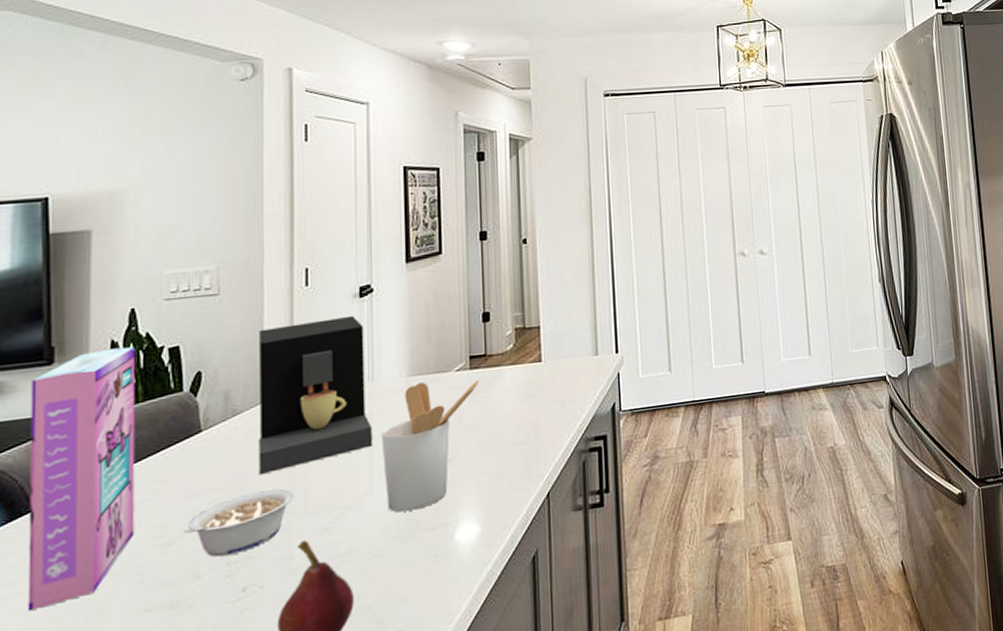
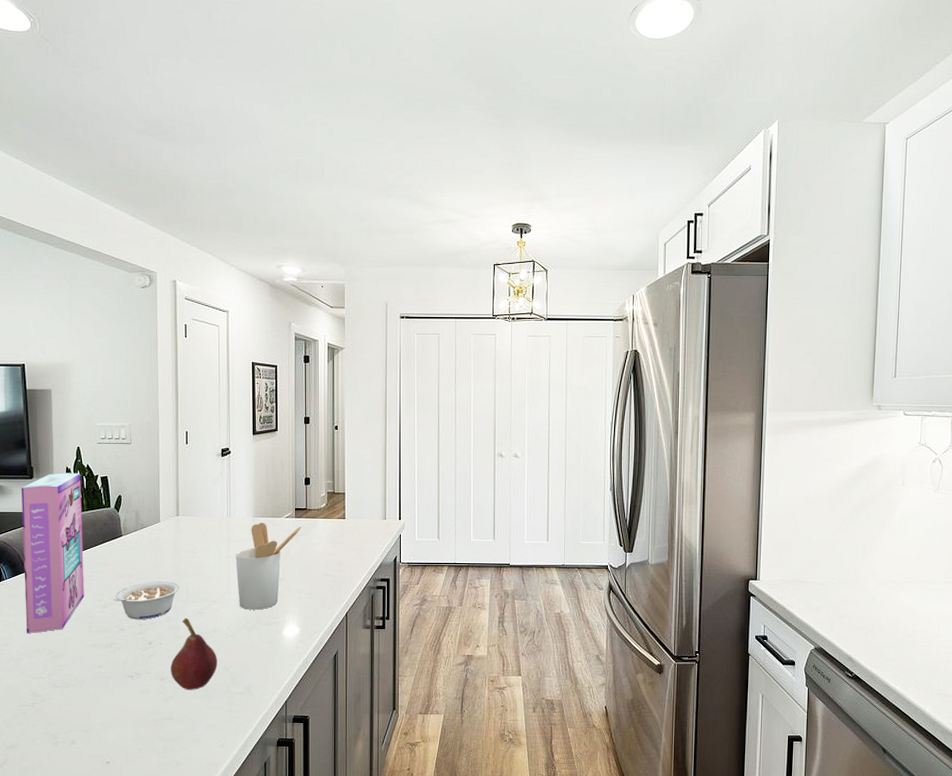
coffee maker: present [259,315,373,476] -> none [157,469,230,571]

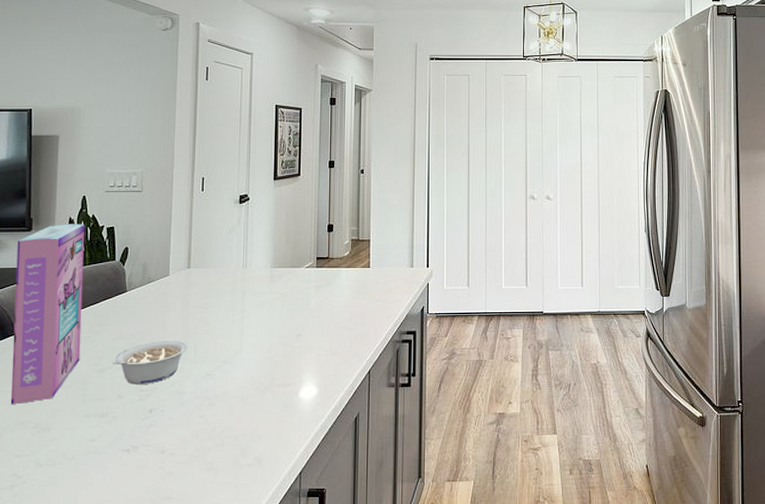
fruit: present [171,618,218,690] -> none [172,381,226,464]
utensil holder: present [235,523,302,610] -> none [250,274,323,370]

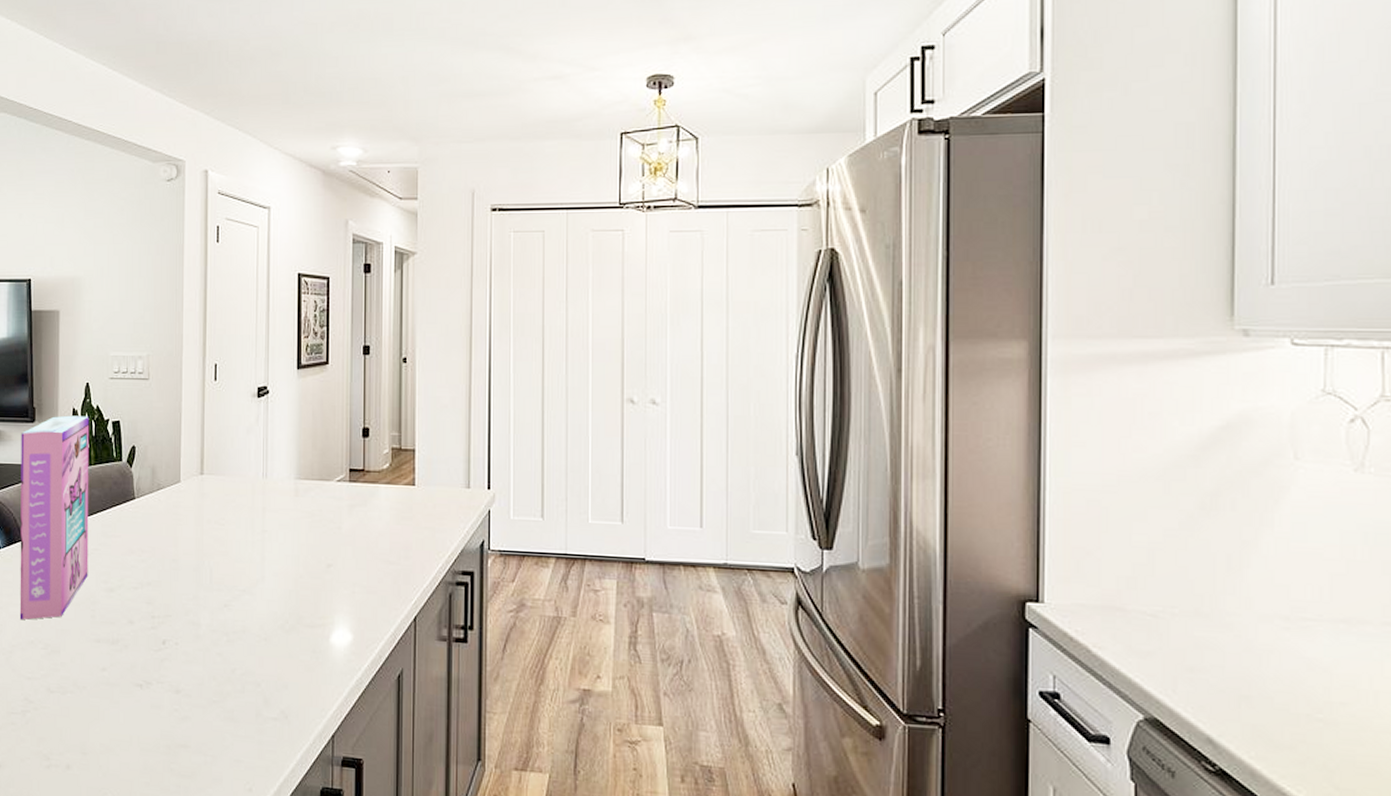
legume: present [113,341,187,384] -> none [122,560,202,610]

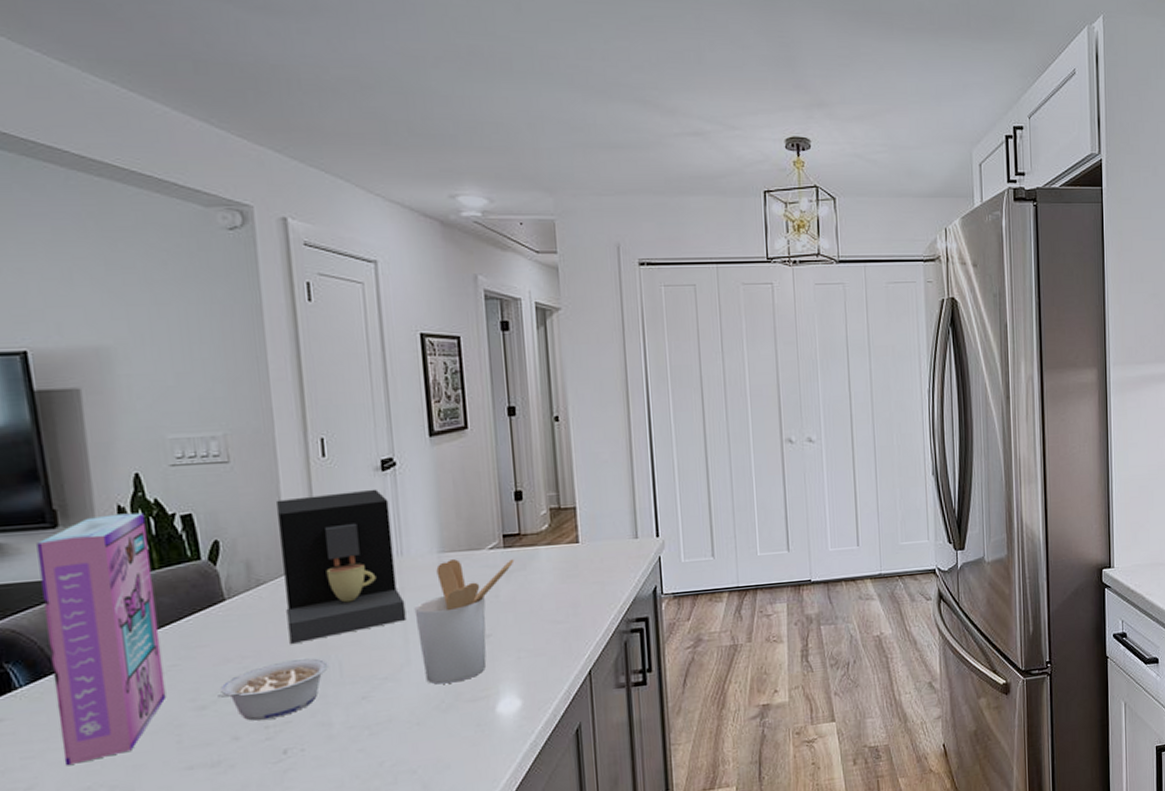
legume: none [122,560,202,610] -> present [218,658,329,721]
coffee maker: none [176,413,265,547] -> present [277,489,407,645]
utensil holder: none [272,487,357,606] -> present [414,559,515,685]

